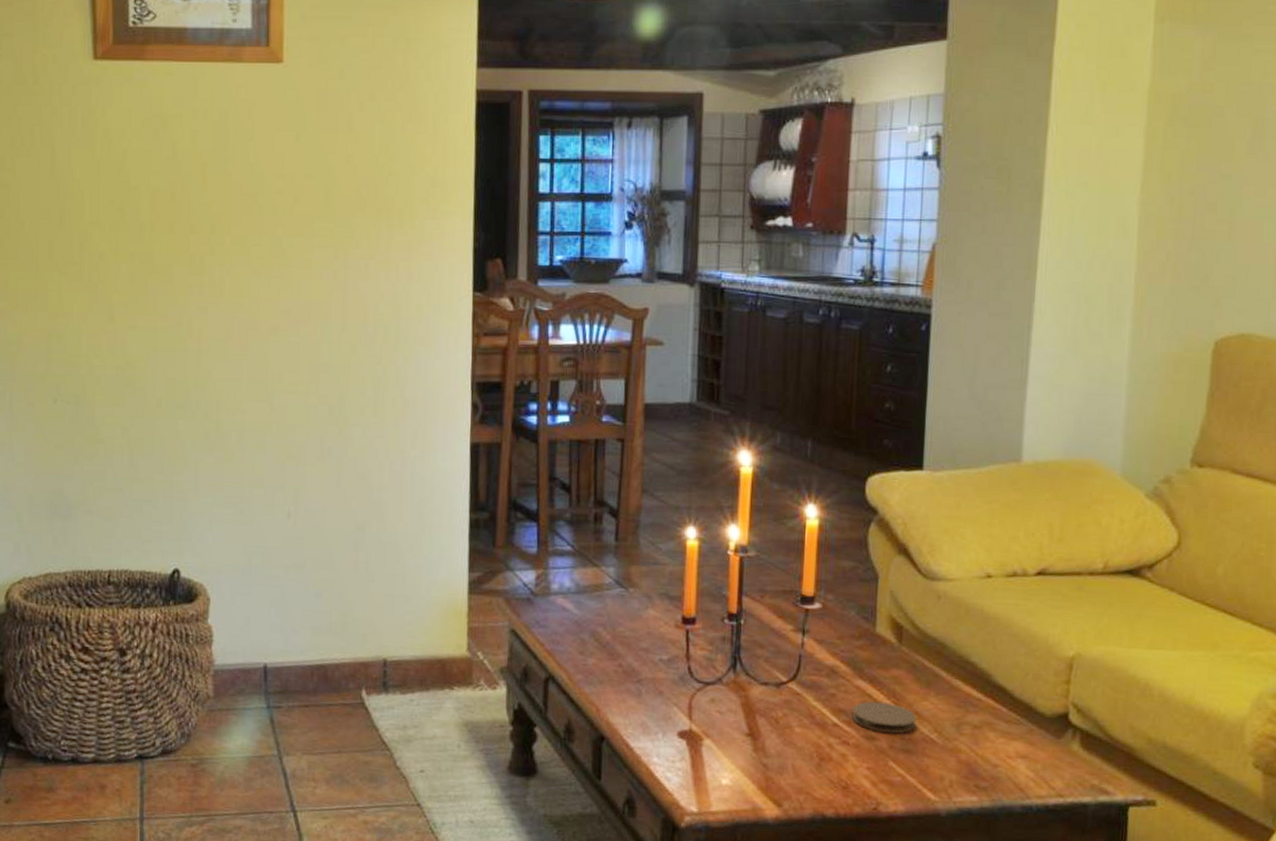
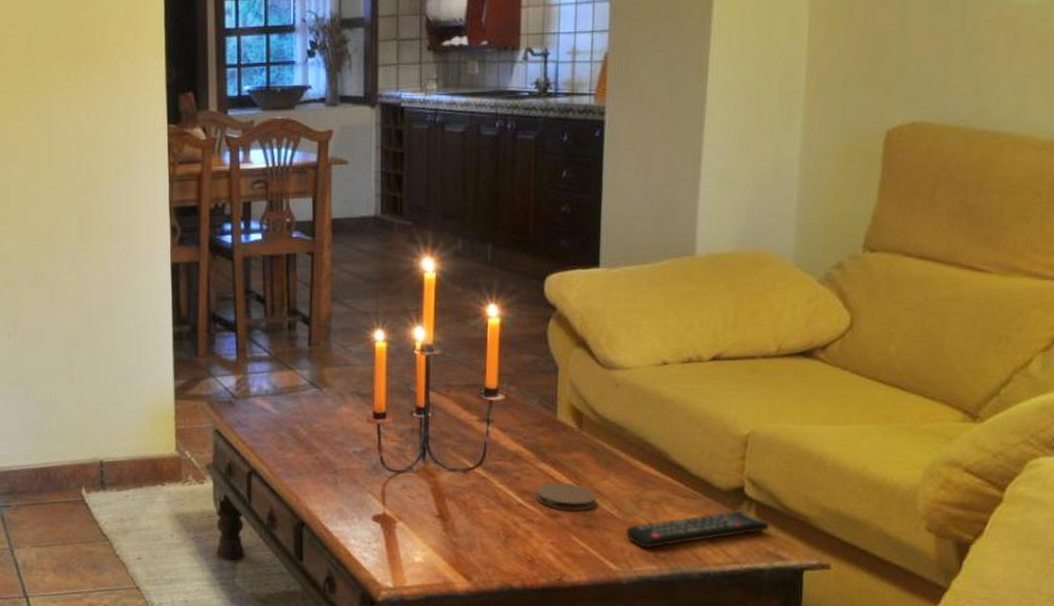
remote control: none [945,738,1095,778] -> present [626,510,770,549]

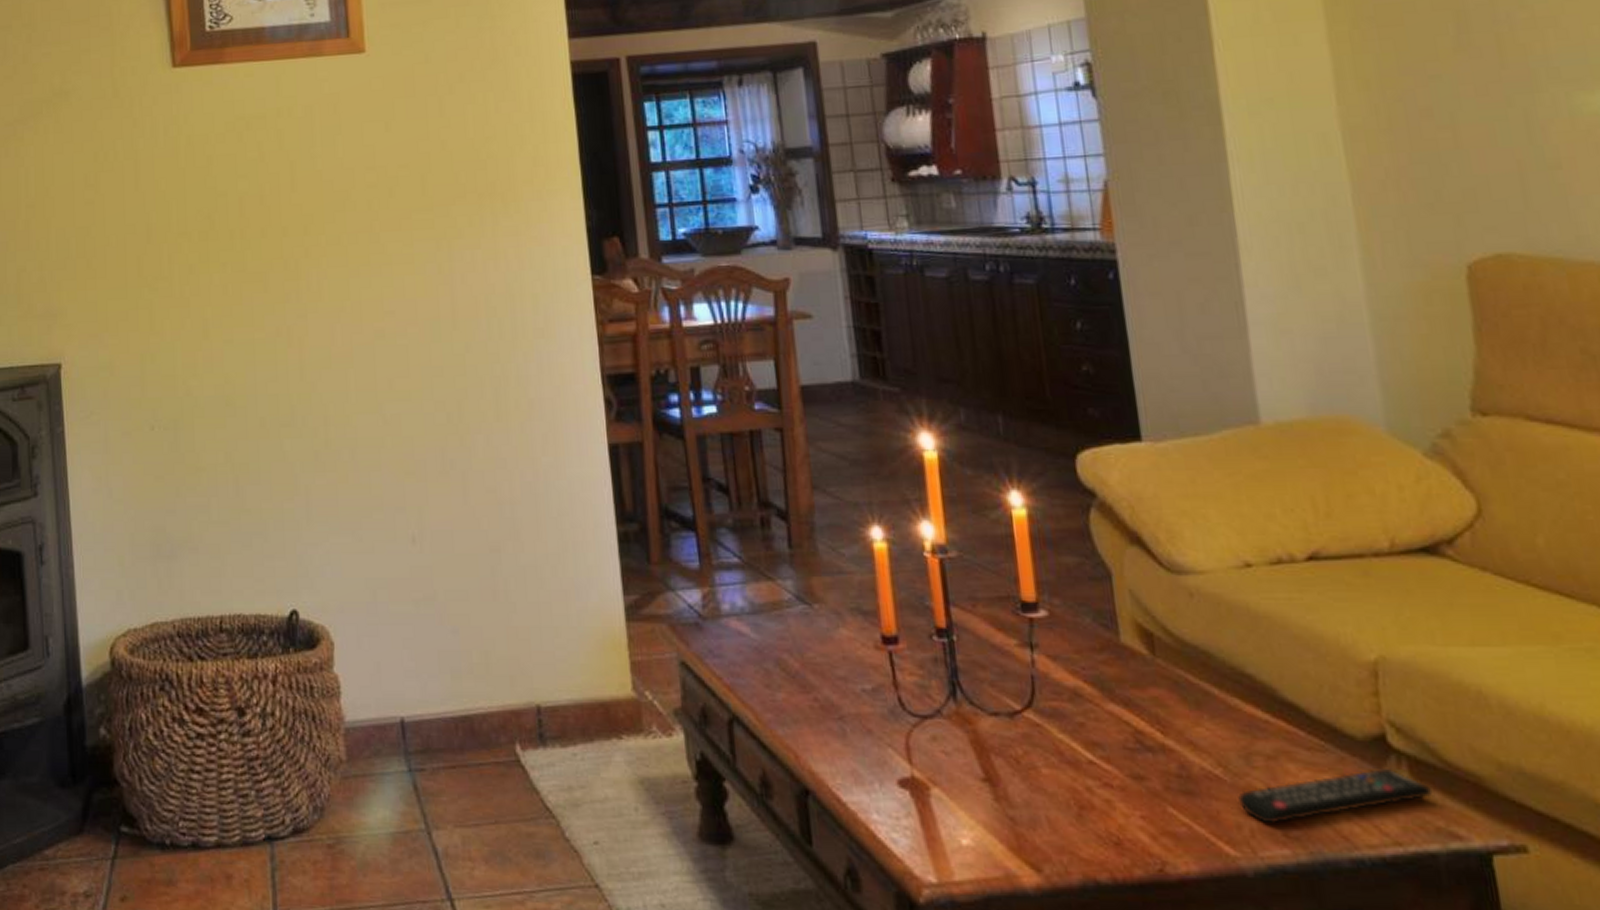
coaster: present [536,482,598,511] -> none [1109,730,1194,771]

